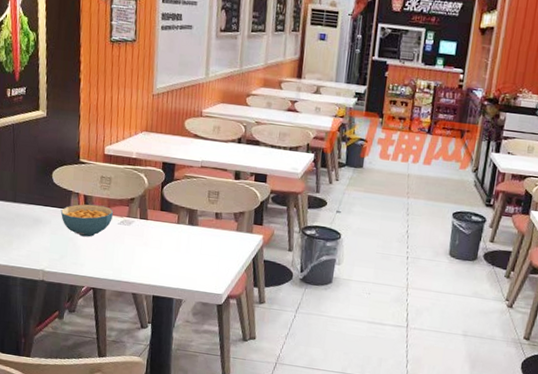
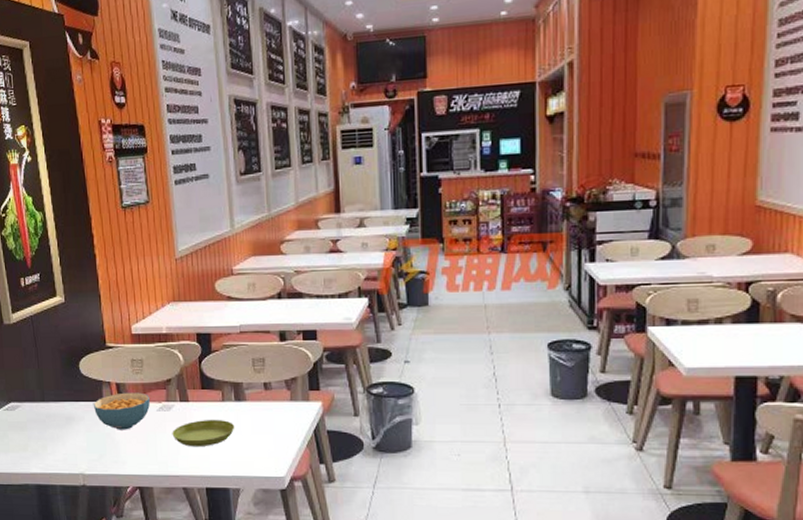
saucer: none [129,237,186,261] -> present [172,419,235,447]

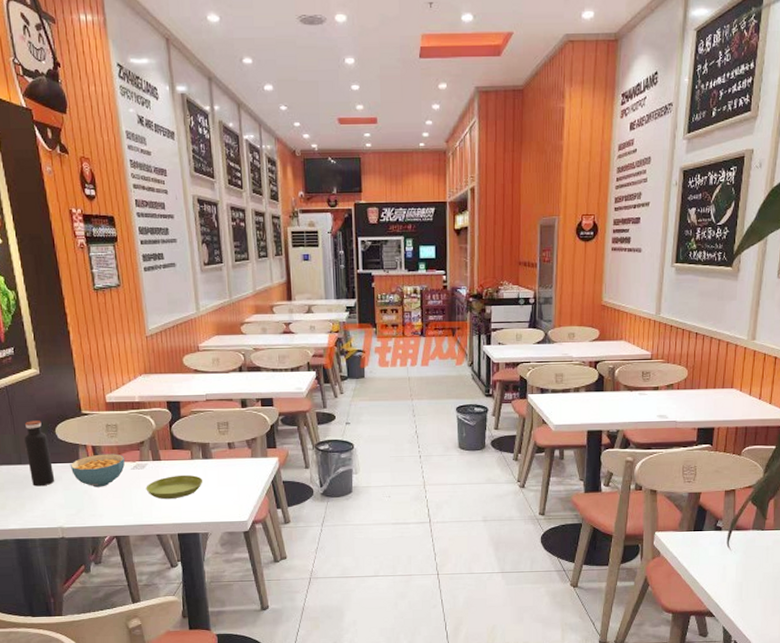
water bottle: none [48,354,78,427] -> present [24,420,55,487]

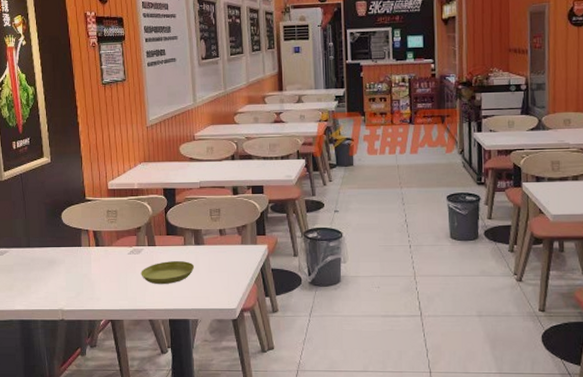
water bottle: present [24,420,55,487] -> none [34,206,59,269]
cereal bowl: present [70,454,125,487] -> none [72,238,123,271]

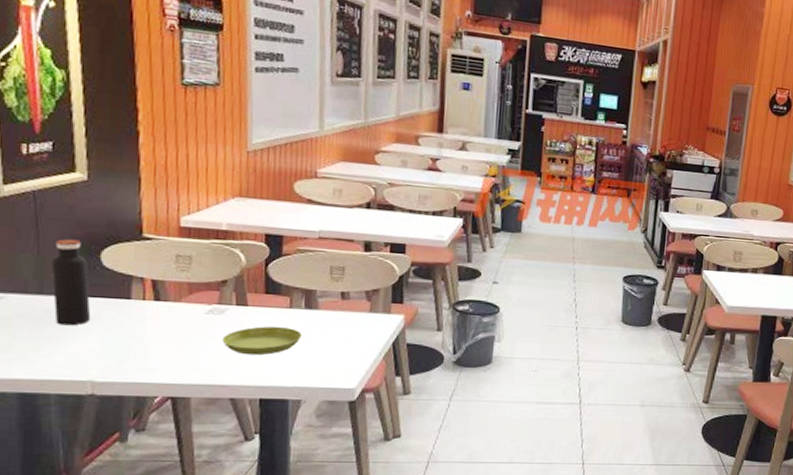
water bottle: none [34,206,59,269] -> present [51,239,91,326]

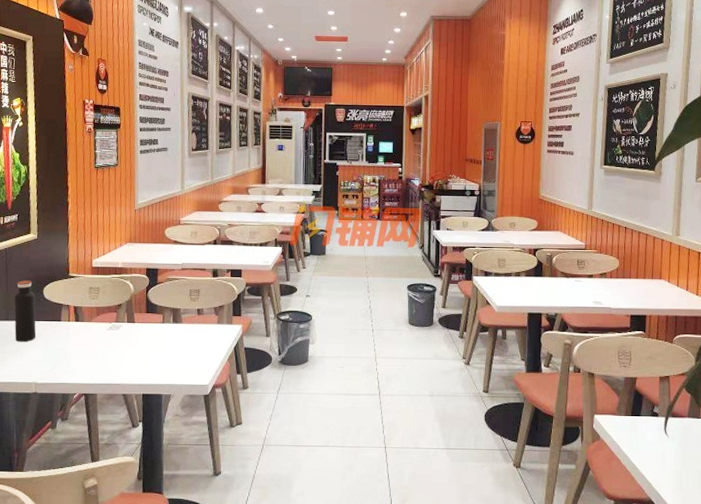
saucer: present [222,326,303,356] -> none [118,337,171,361]

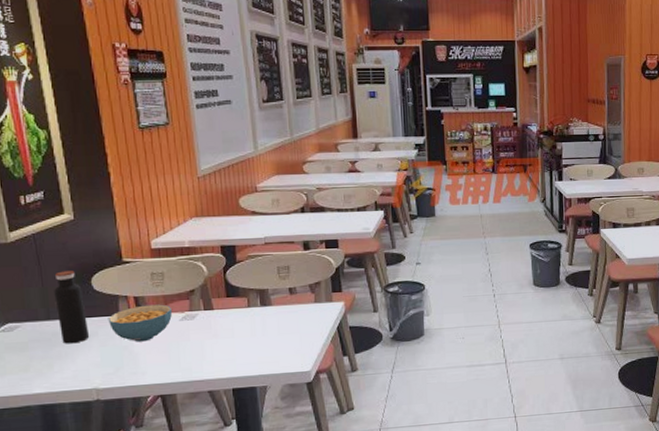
cereal bowl: none [51,314,103,346] -> present [107,304,173,342]

